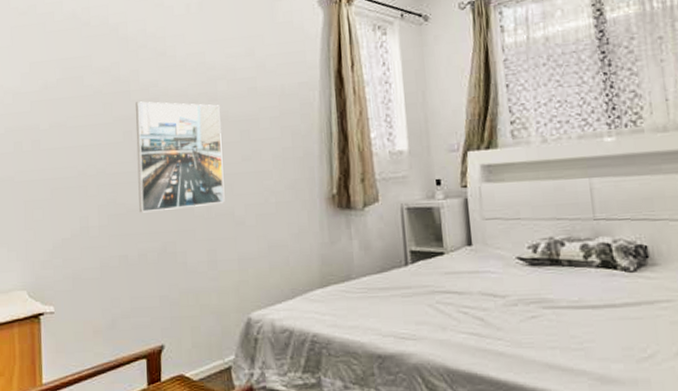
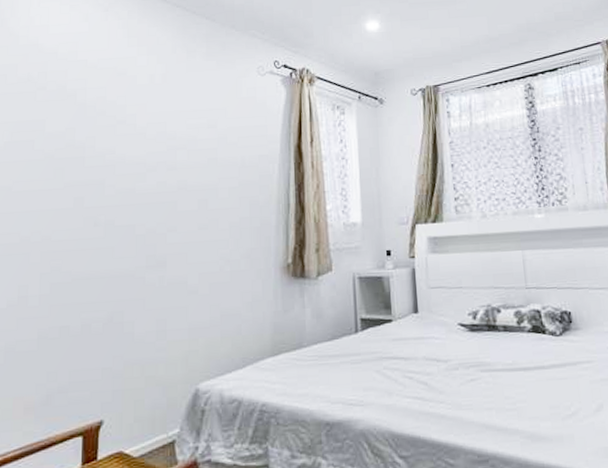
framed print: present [136,101,225,213] -> none [86,168,179,282]

